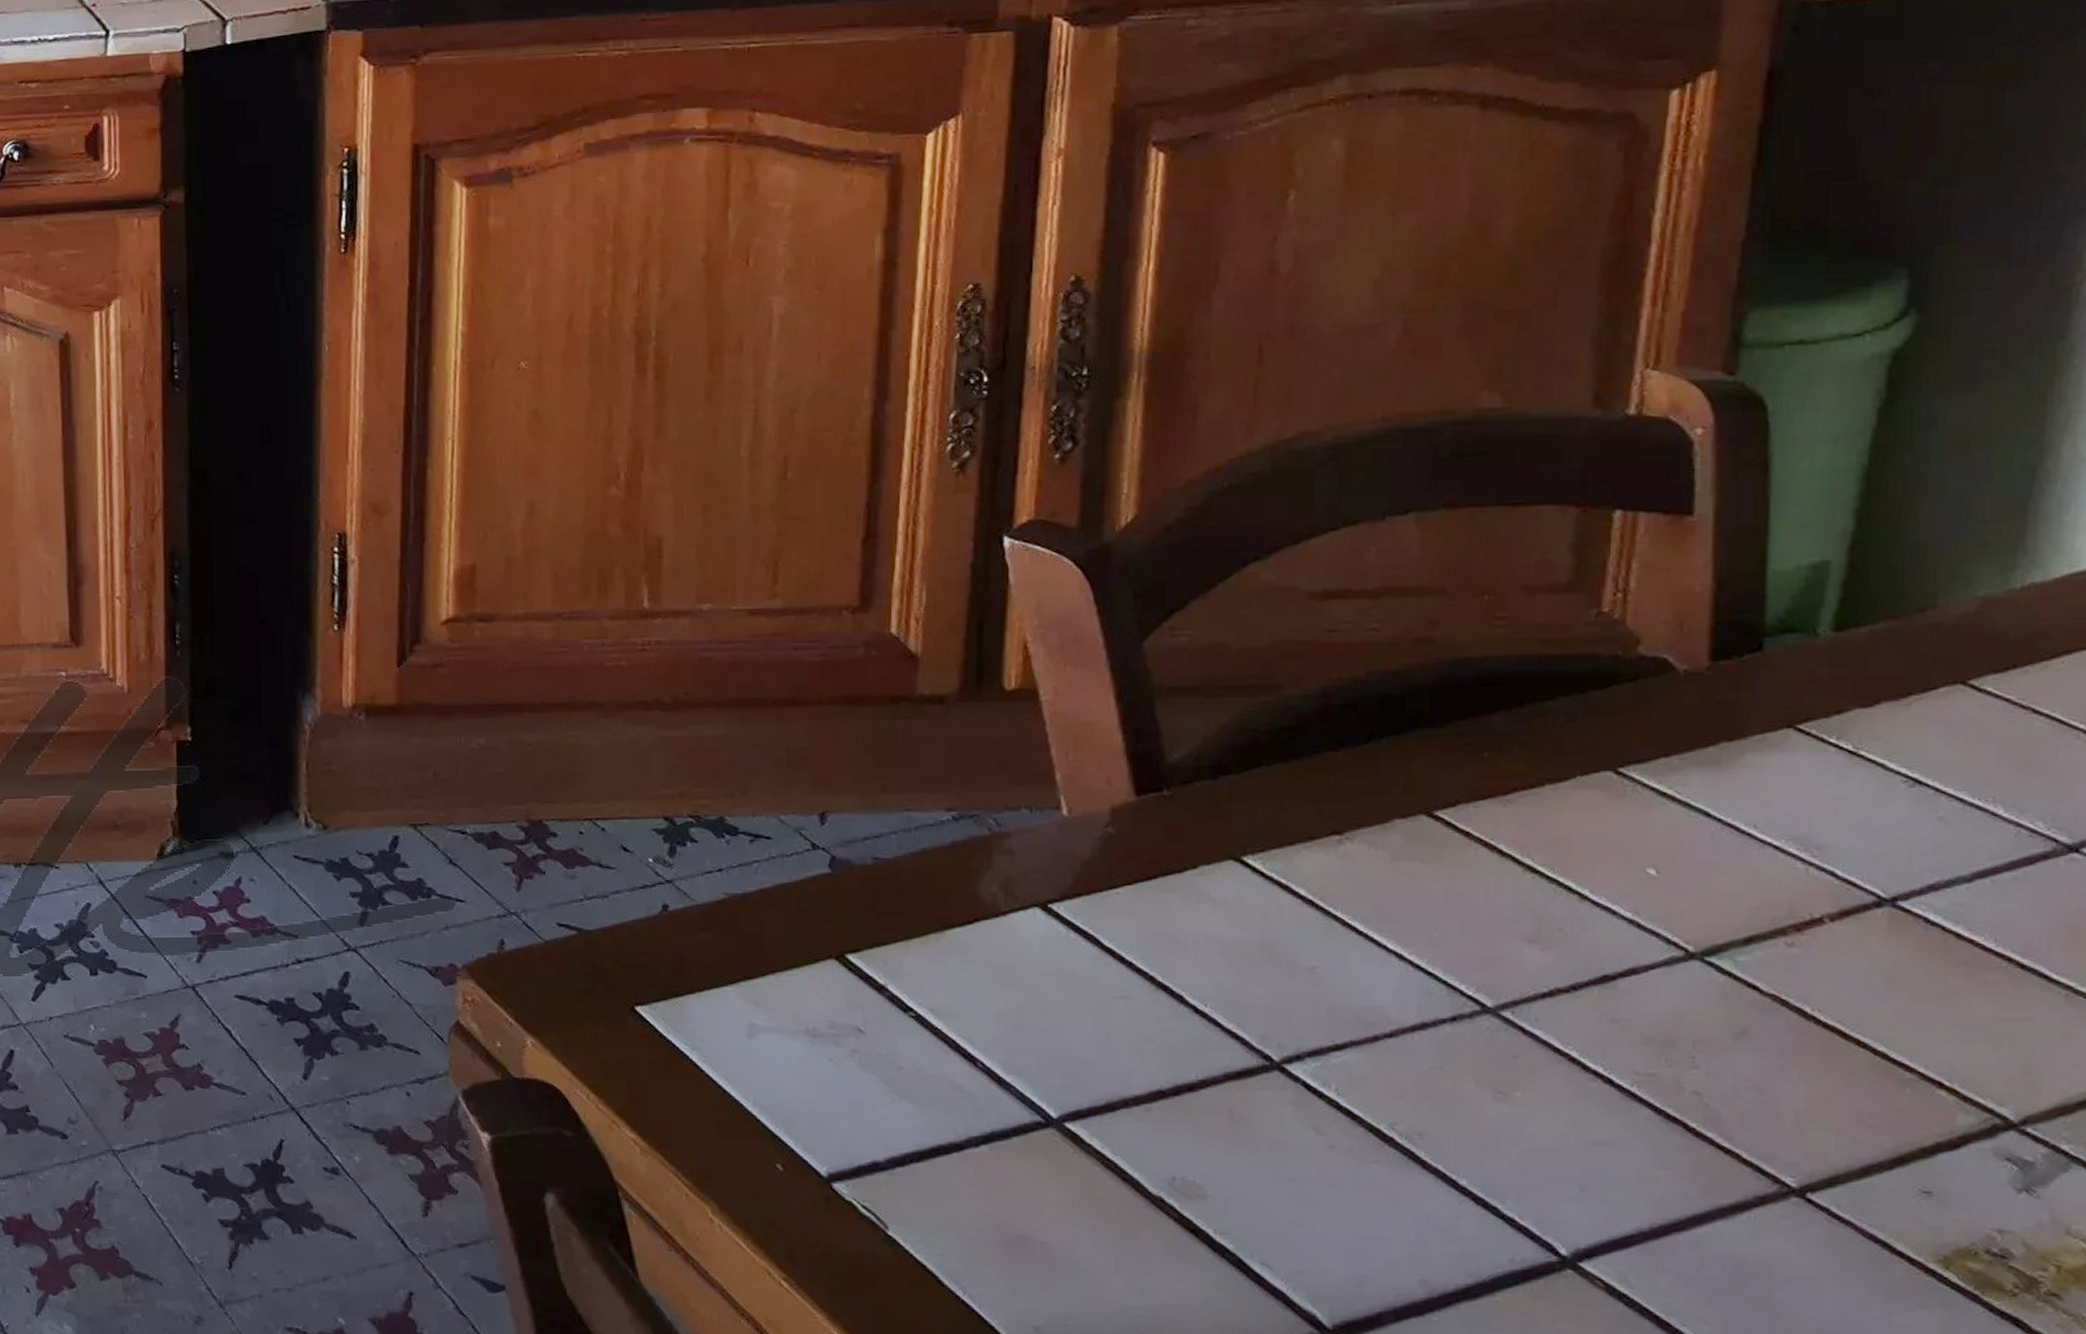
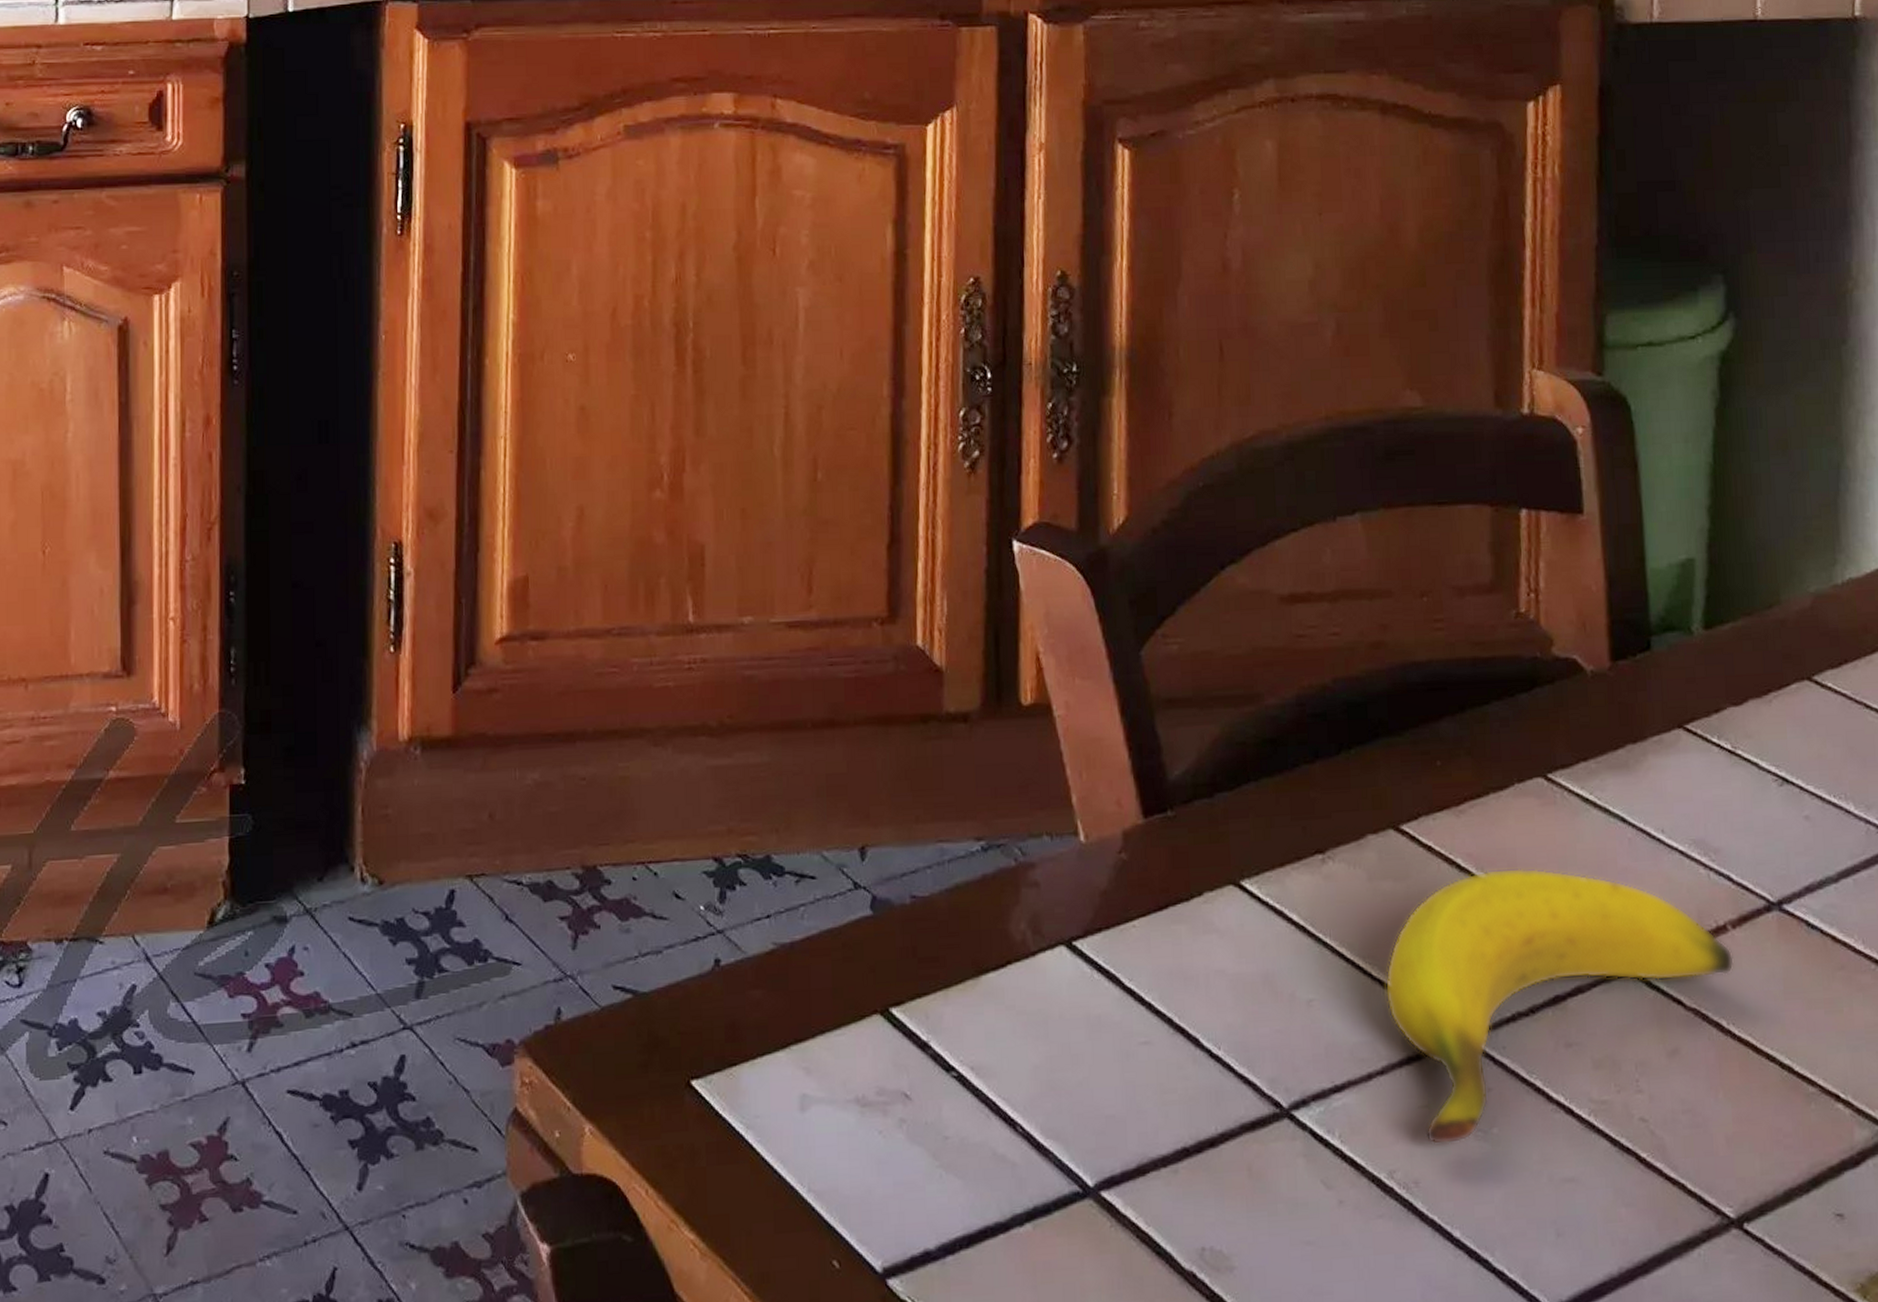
banana: none [1401,855,1828,1103] -> present [1385,867,1734,1145]

